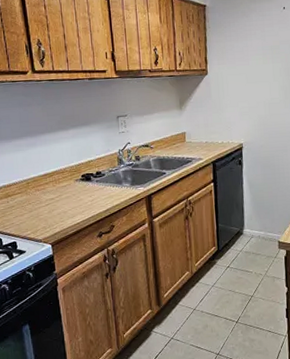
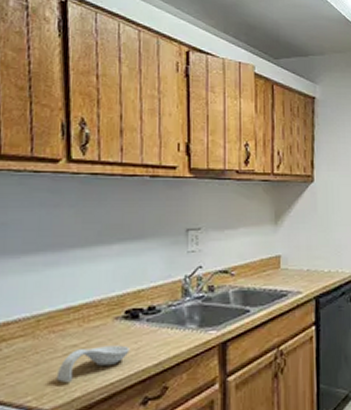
spoon rest: none [43,198,87,223] -> present [56,345,130,383]

